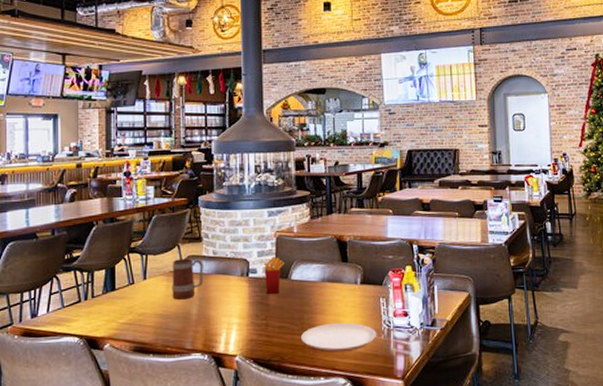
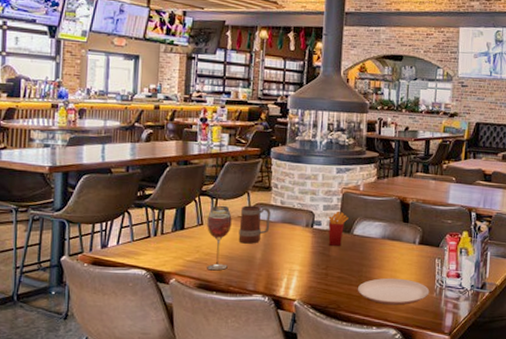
wineglass: none [138,261,164,332] -> present [207,205,232,271]

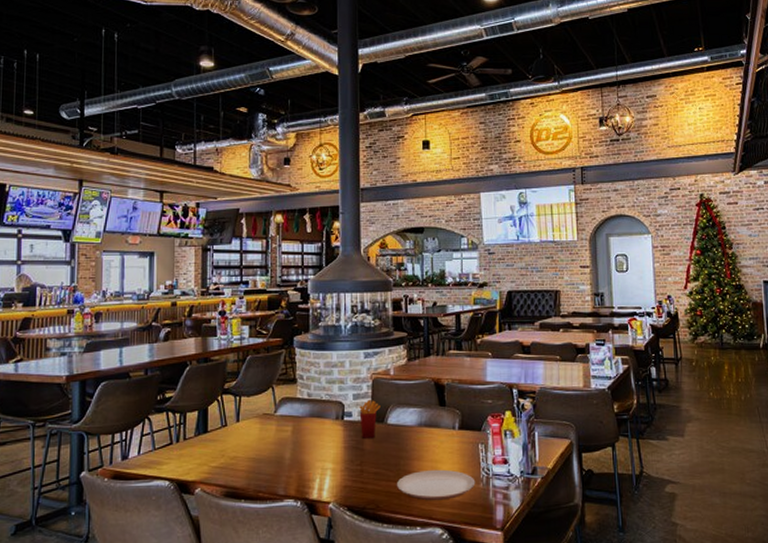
wineglass: present [207,205,232,271] -> none [231,403,257,476]
beer mug: present [238,205,271,244] -> none [265,400,298,443]

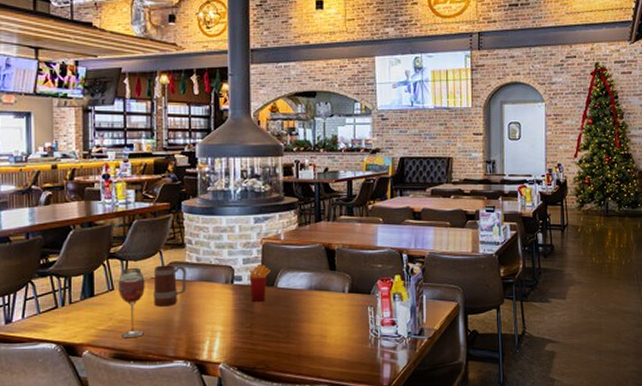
wineglass: none [231,403,257,476] -> present [118,267,145,339]
beer mug: none [265,400,298,443] -> present [153,265,187,307]
plate: present [397,469,476,501] -> none [287,331,364,361]

